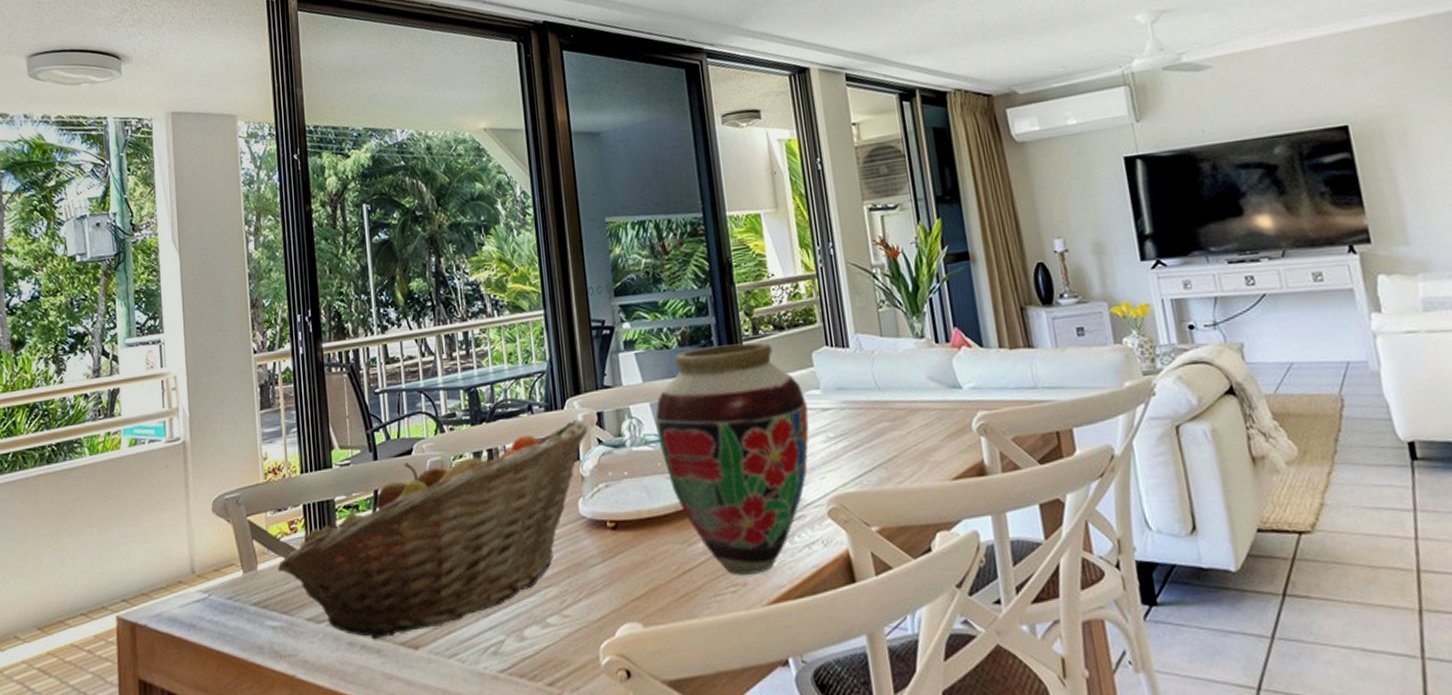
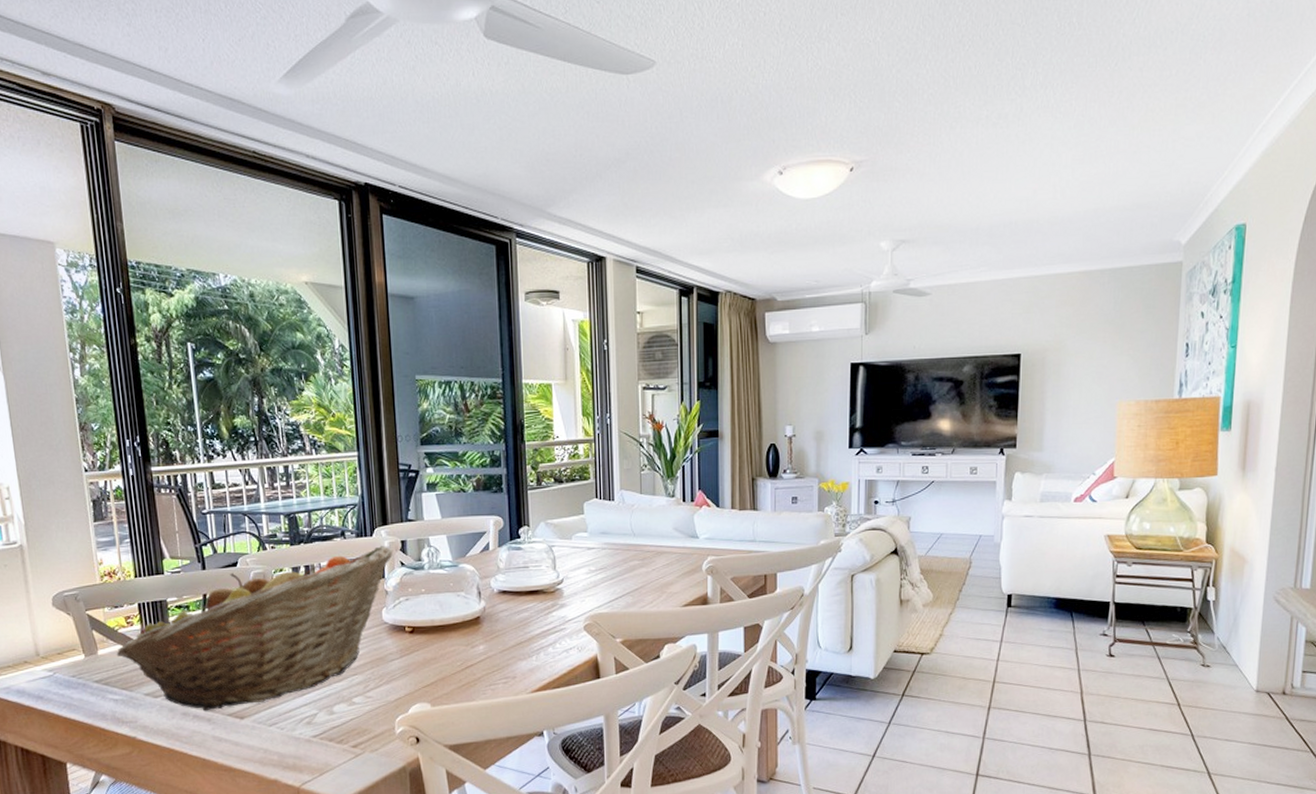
vase: present [655,342,809,575] -> none [451,491,576,671]

